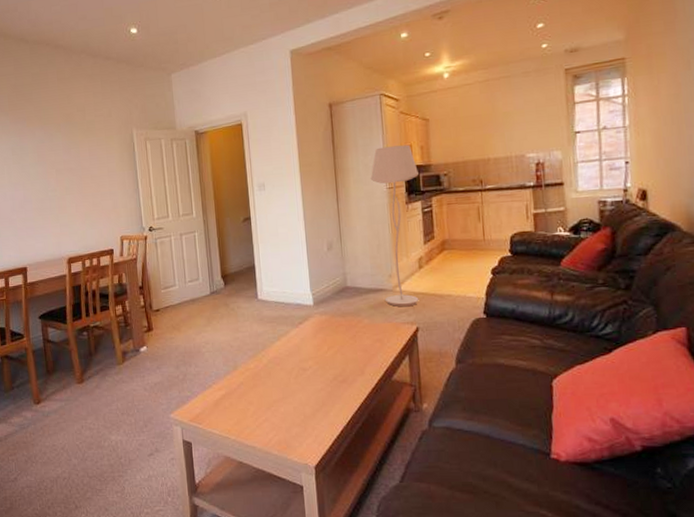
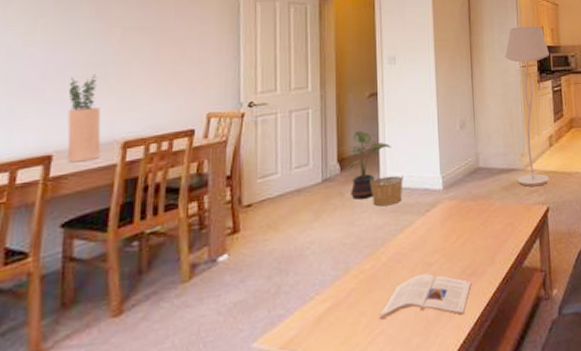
vase: none [29,207,55,273] -> present [67,74,101,163]
potted plant: none [227,251,266,310] -> present [343,131,391,200]
basket: none [249,291,278,317] -> present [370,175,403,207]
magazine: none [264,377,343,415] -> present [379,273,472,320]

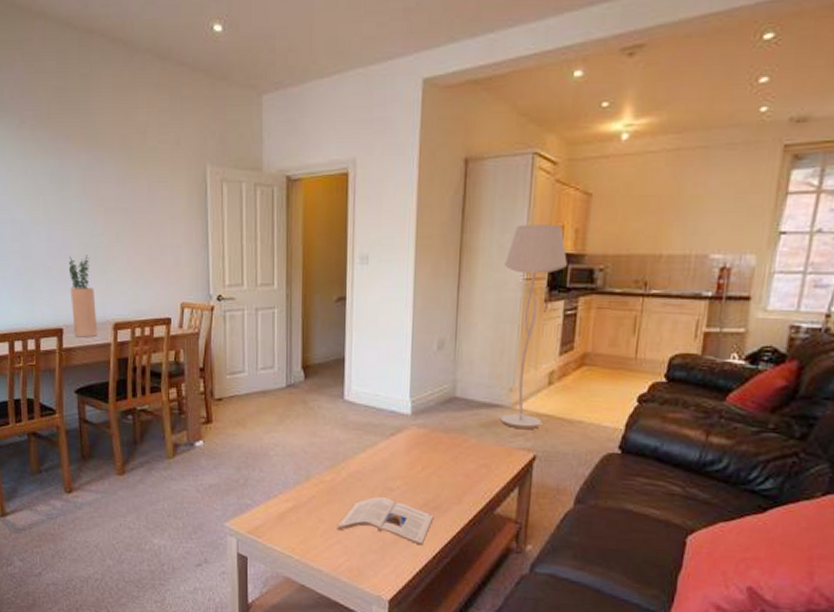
potted plant: present [343,131,391,200] -> none [307,338,358,411]
basket: present [370,175,403,207] -> none [333,391,369,422]

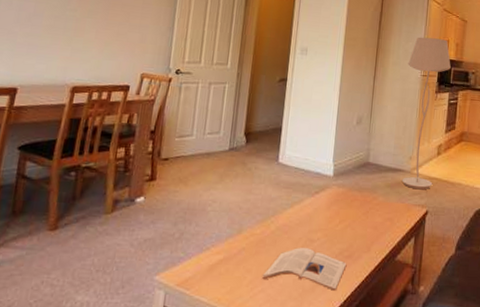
vase: present [68,254,98,338] -> none [28,25,58,98]

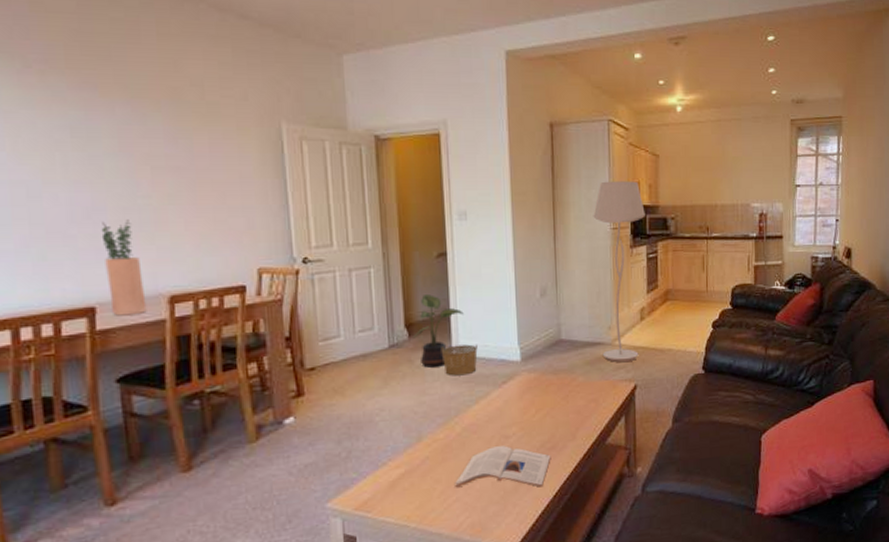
vase: none [28,25,58,98] -> present [101,219,147,316]
potted plant: none [248,110,293,172] -> present [412,294,464,368]
basket: none [269,154,300,182] -> present [441,344,478,376]

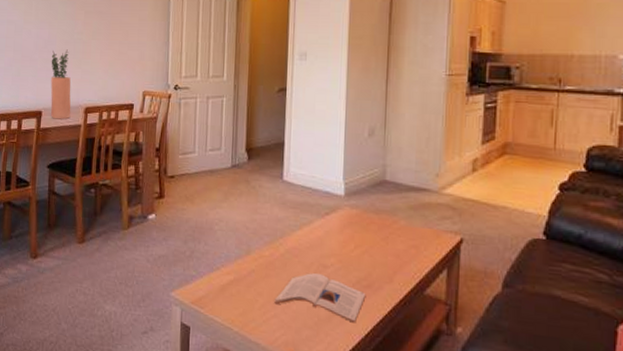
potted plant: present [412,294,464,368] -> none [250,124,296,190]
basket: present [441,344,478,376] -> none [273,172,306,202]
floor lamp: present [593,181,646,363] -> none [427,27,487,214]

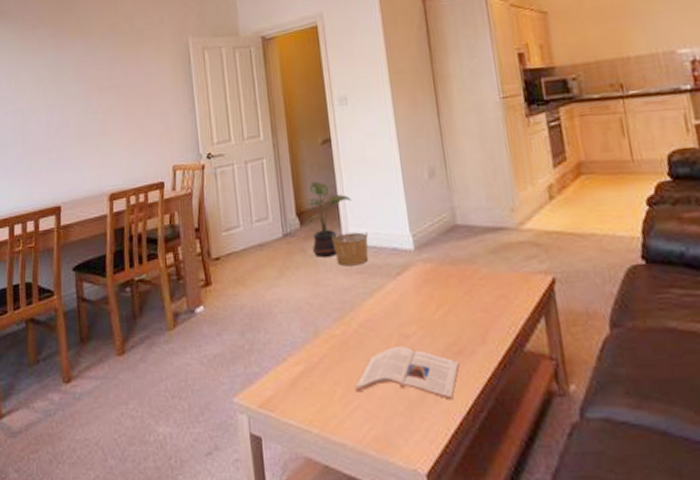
vase: present [50,49,71,120] -> none [65,132,94,213]
potted plant: none [250,124,296,190] -> present [303,182,351,257]
basket: none [273,172,306,202] -> present [331,231,369,267]

